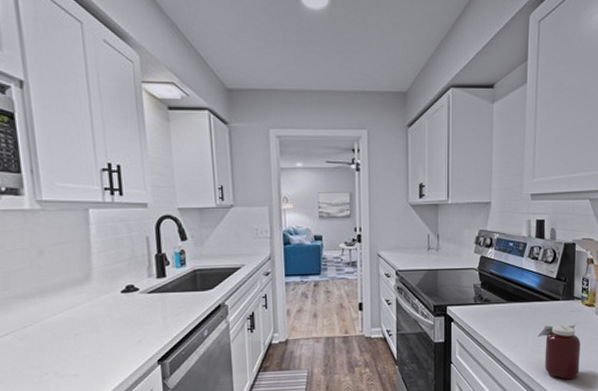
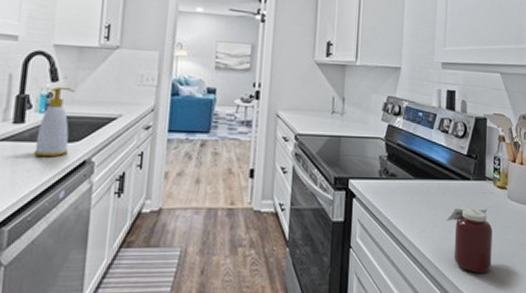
soap bottle: none [177,244,205,304] -> present [34,86,75,157]

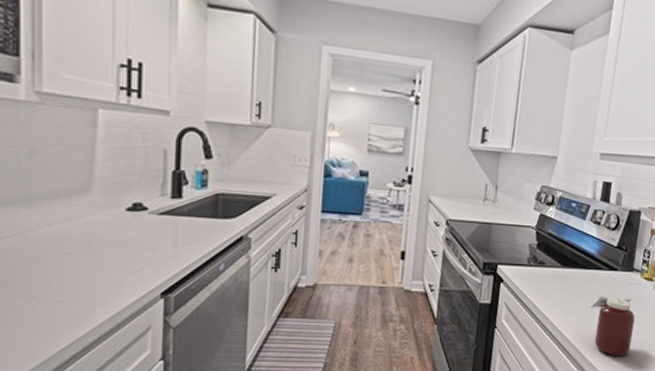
soap bottle: present [34,86,75,157] -> none [194,163,229,232]

